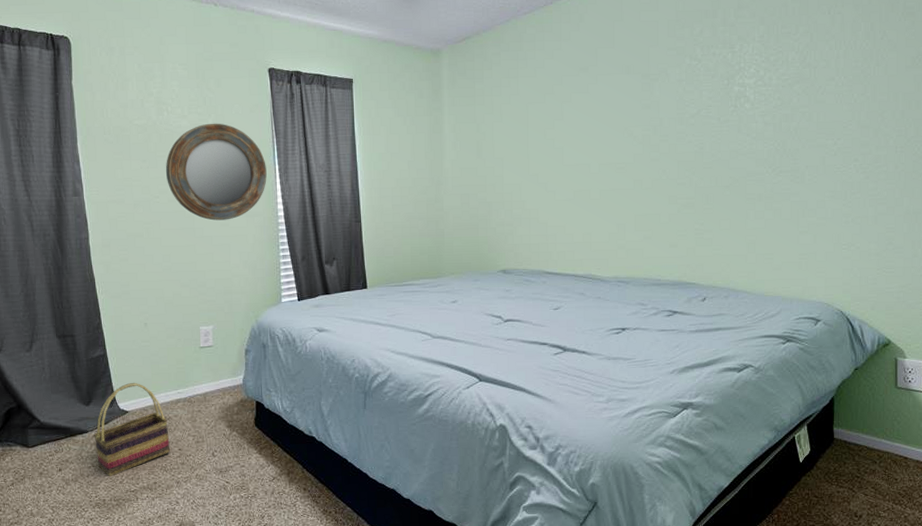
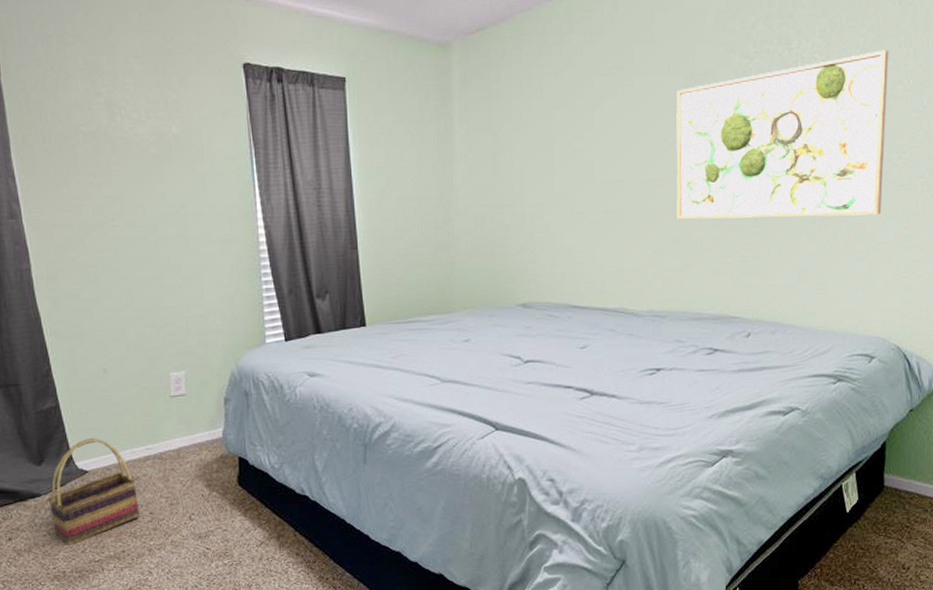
home mirror: present [165,123,267,221] -> none [121,130,245,248]
wall art: none [635,52,822,198] -> present [676,50,889,220]

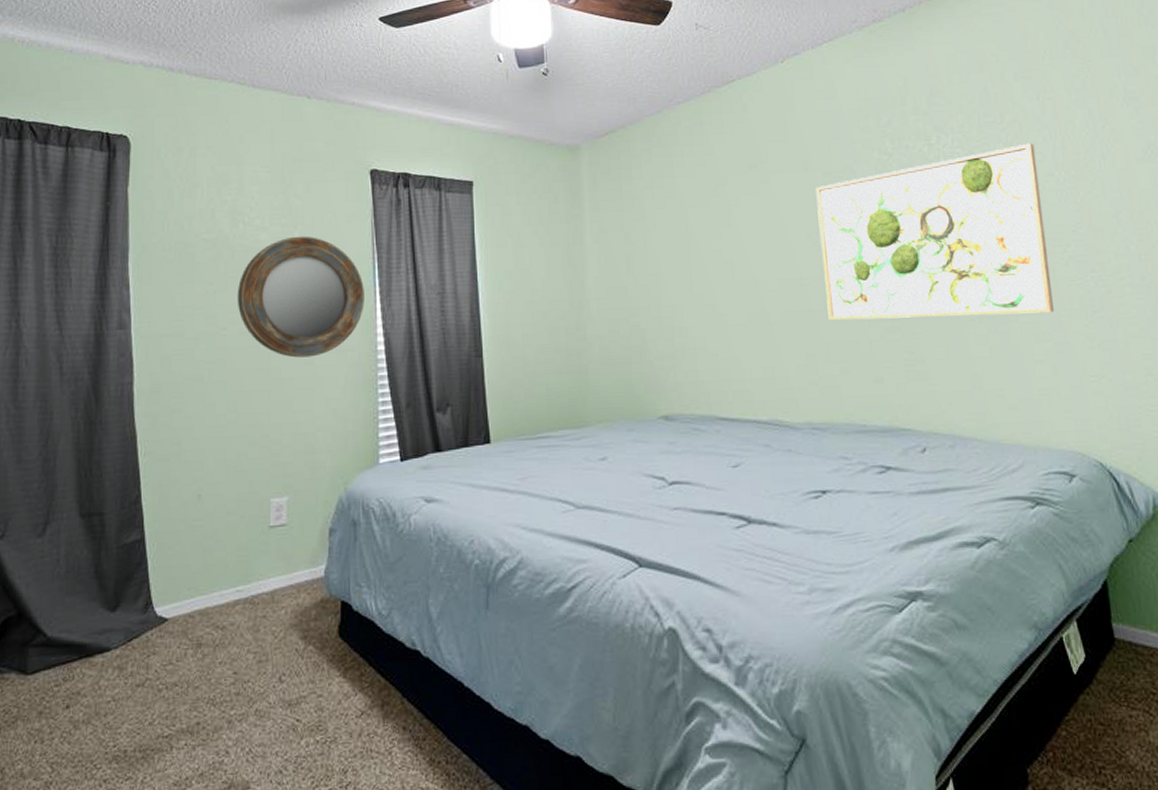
basket: present [48,437,140,546] -> none [118,577,222,716]
home mirror: none [121,130,245,248] -> present [237,236,364,358]

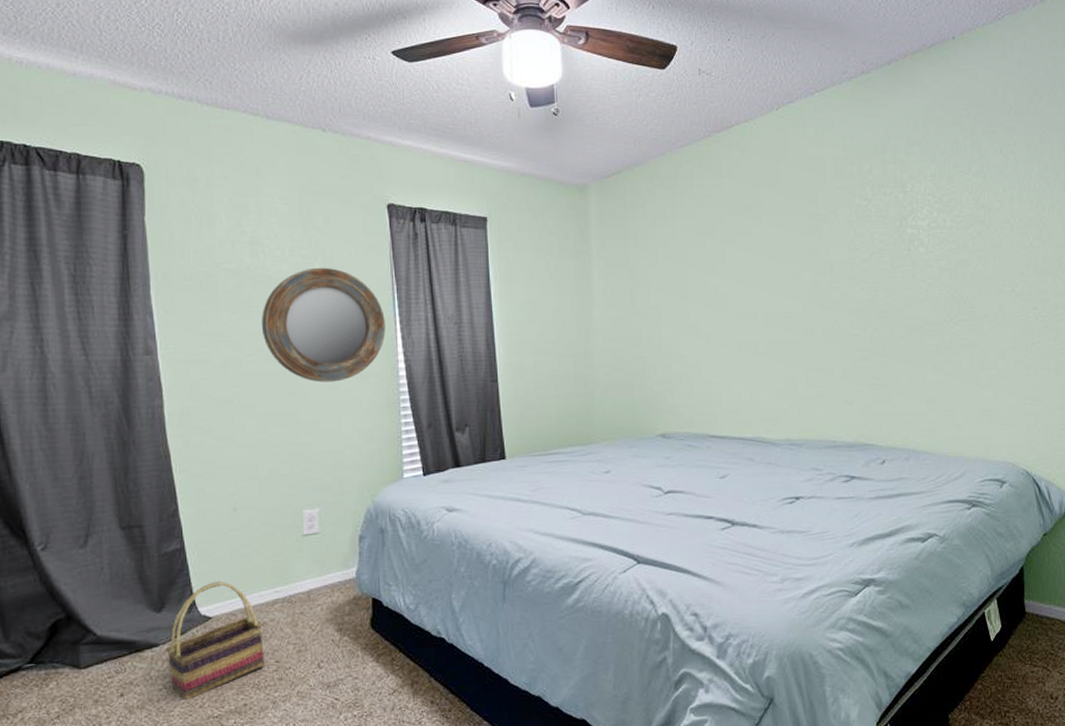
basket: none [118,577,222,716] -> present [166,581,265,701]
wall art: present [815,143,1054,320] -> none [802,192,1000,350]

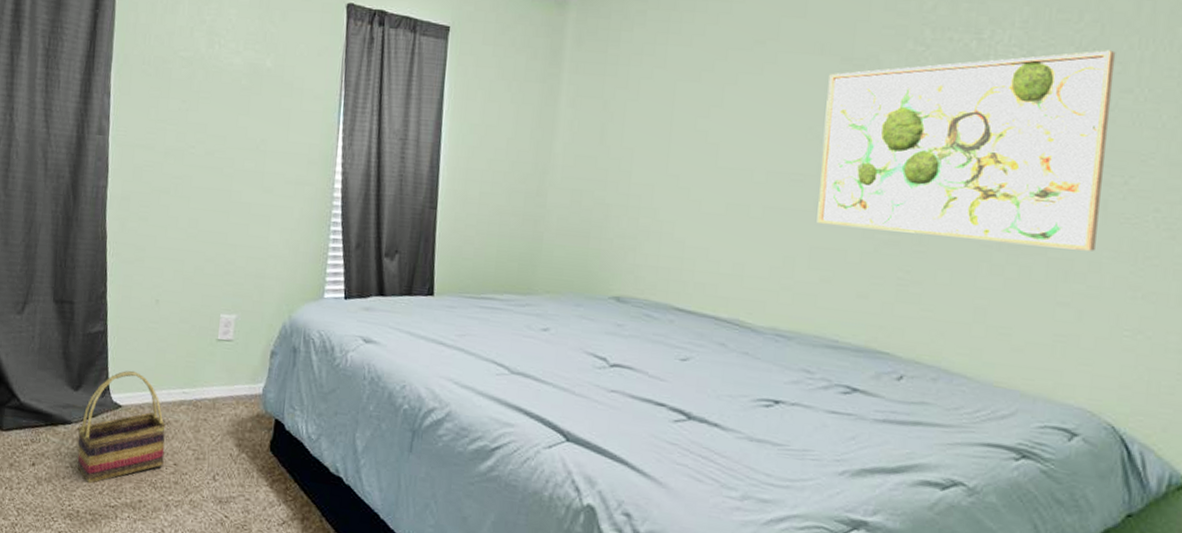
home mirror: present [261,267,386,382] -> none [206,64,328,186]
wall art: none [802,192,1000,350] -> present [817,50,1116,251]

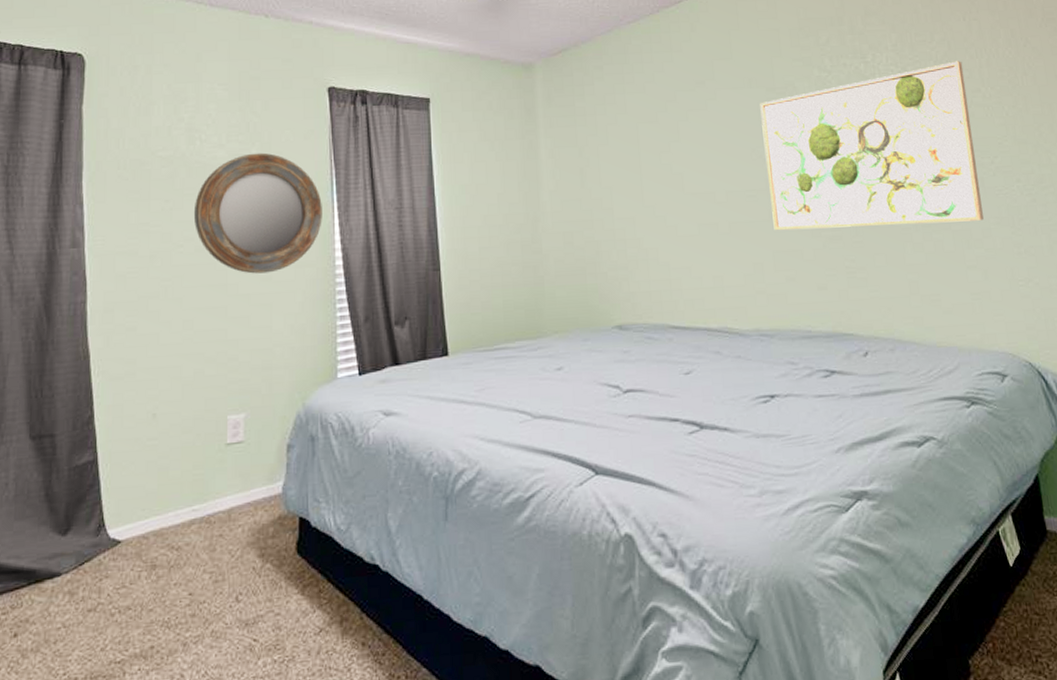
basket: present [77,370,166,484] -> none [69,498,177,642]
home mirror: none [206,64,328,186] -> present [193,152,322,274]

